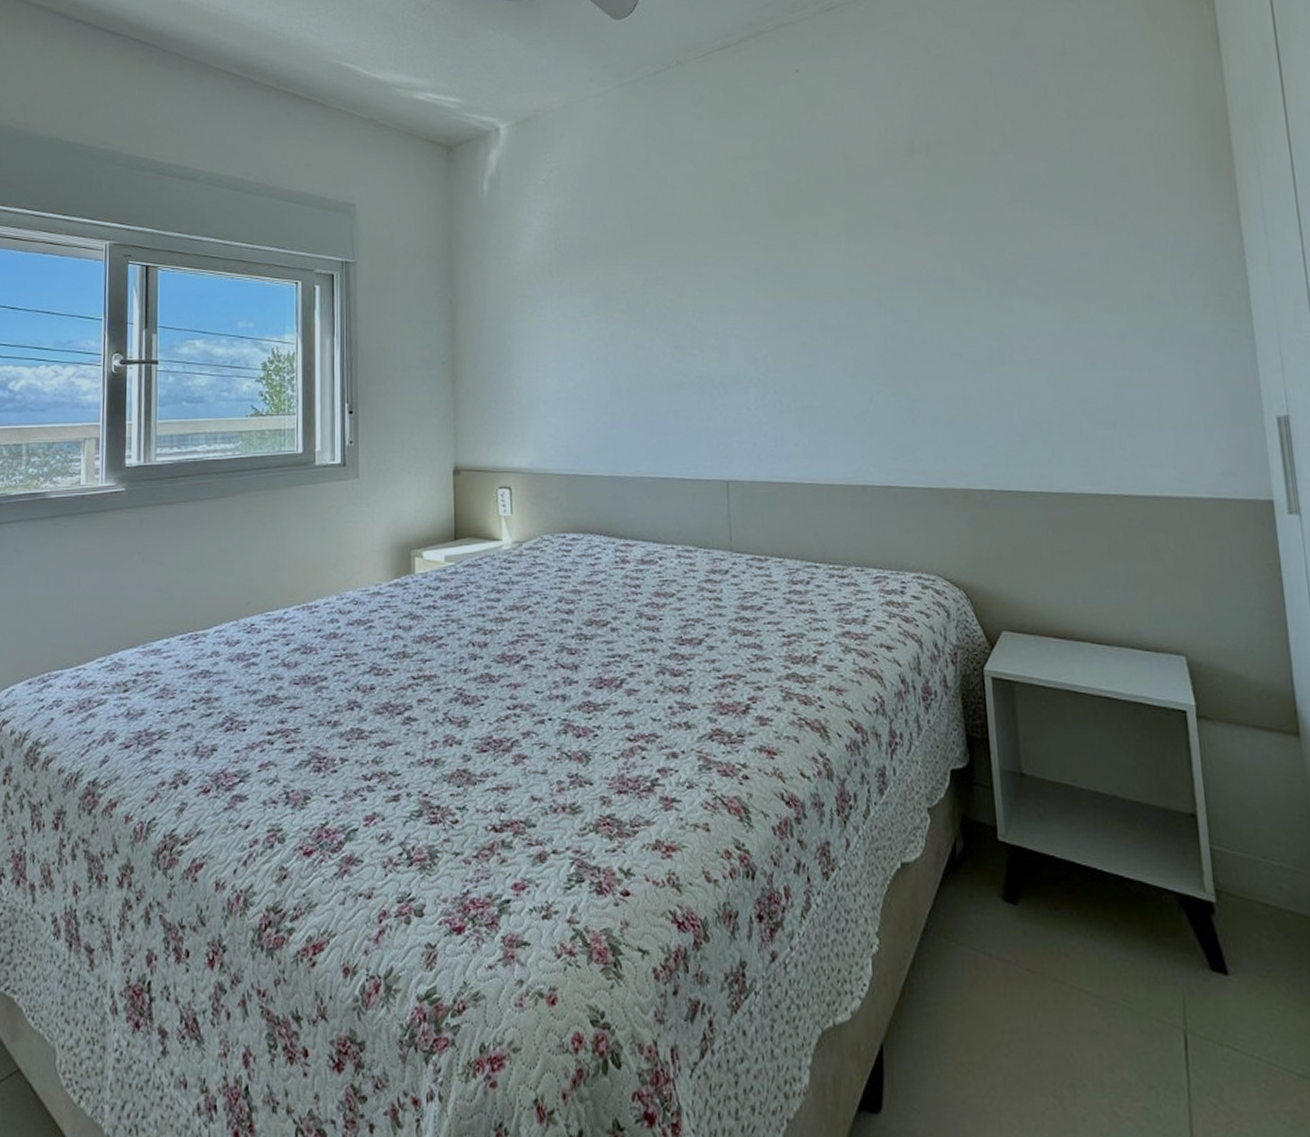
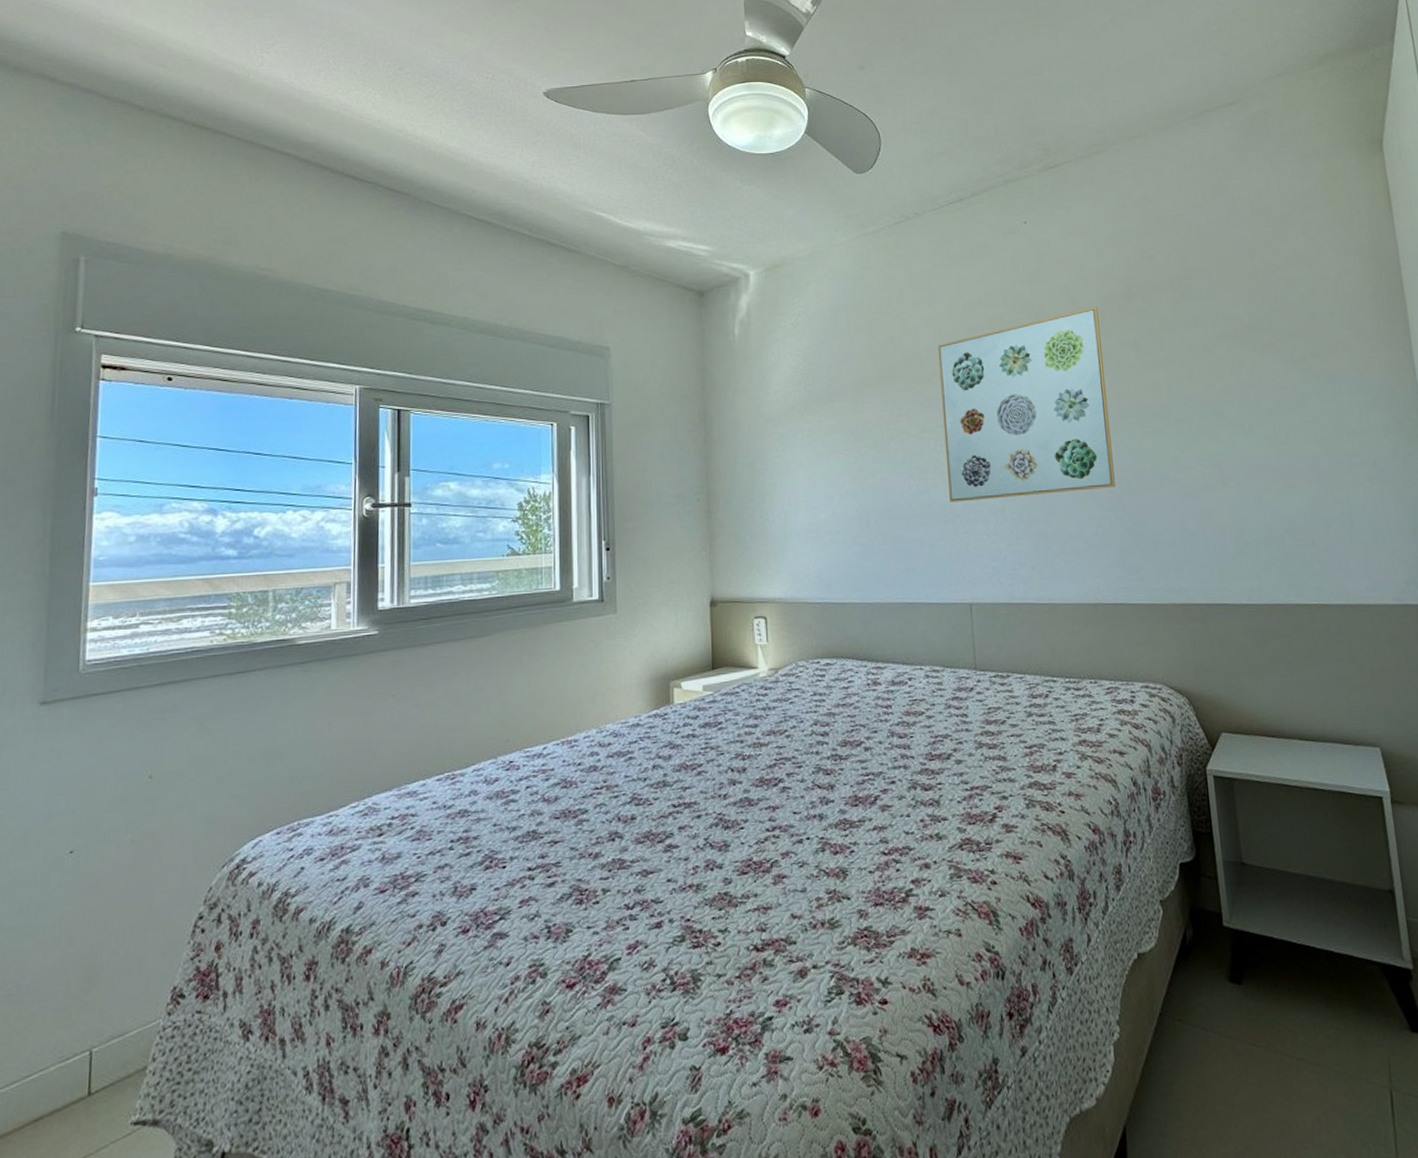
wall art: none [698,163,890,373] -> present [937,307,1115,503]

